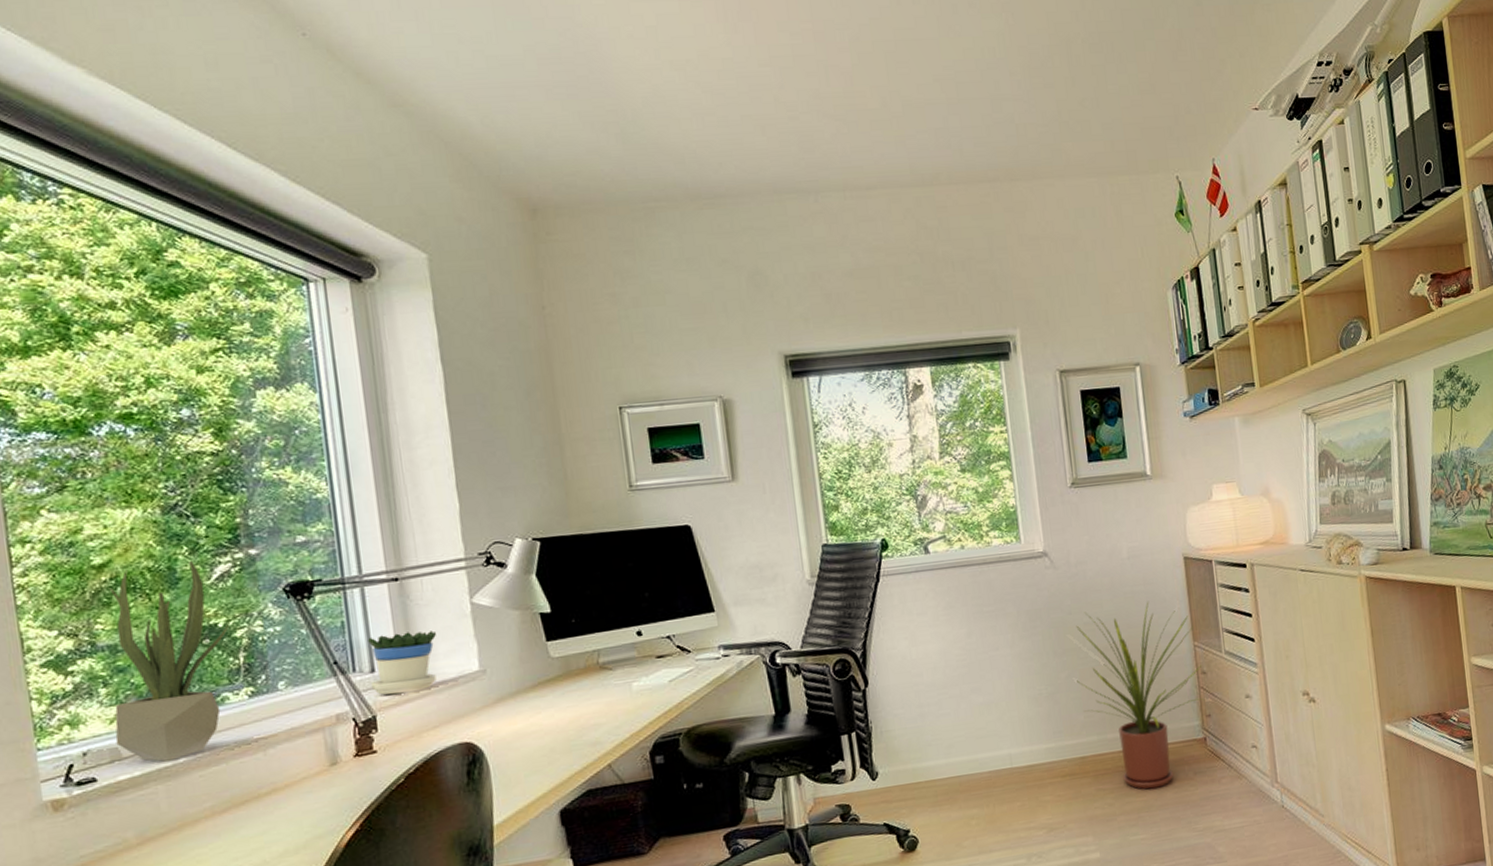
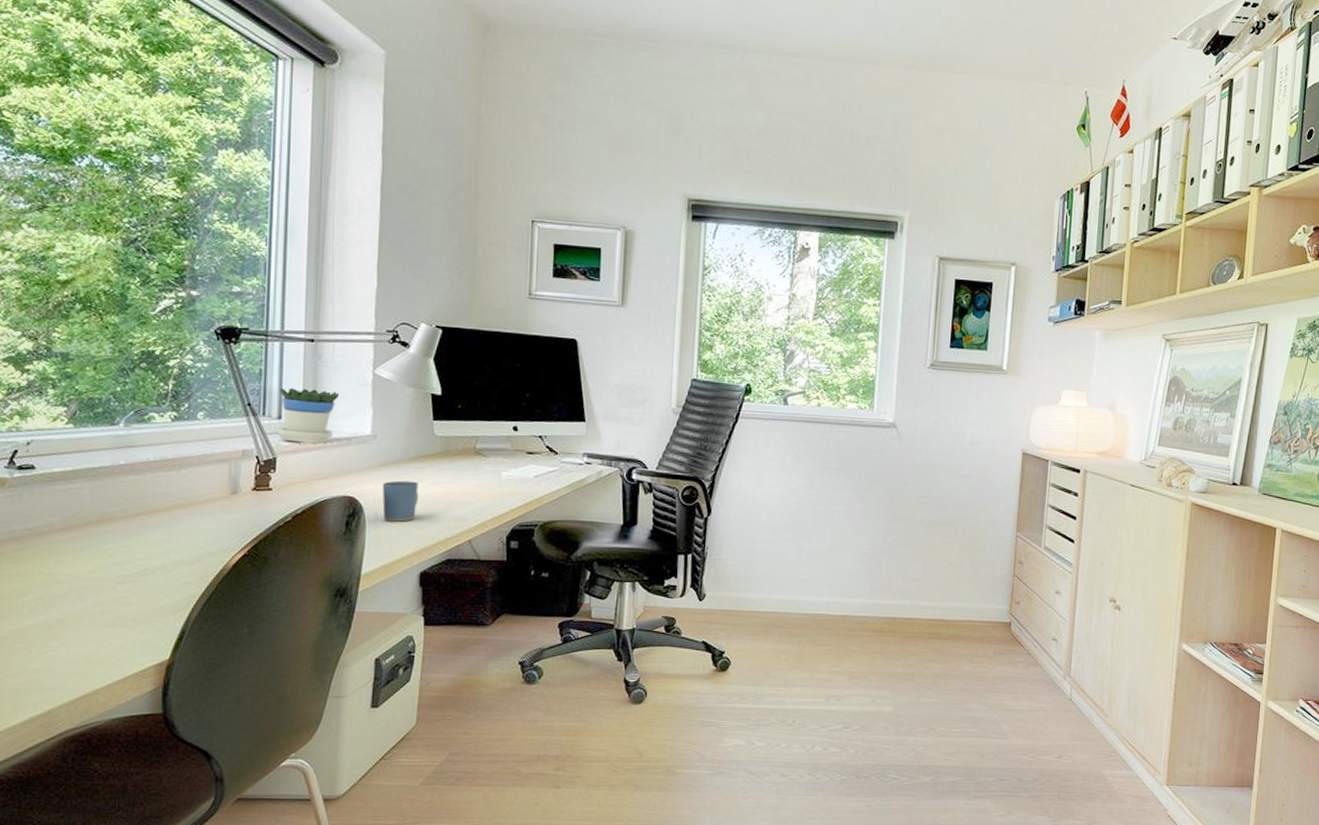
potted plant: present [110,560,230,763] -> none [55,289,166,464]
mug: none [501,711,545,762] -> present [382,480,418,522]
house plant: present [1076,602,1205,790] -> none [901,485,1021,659]

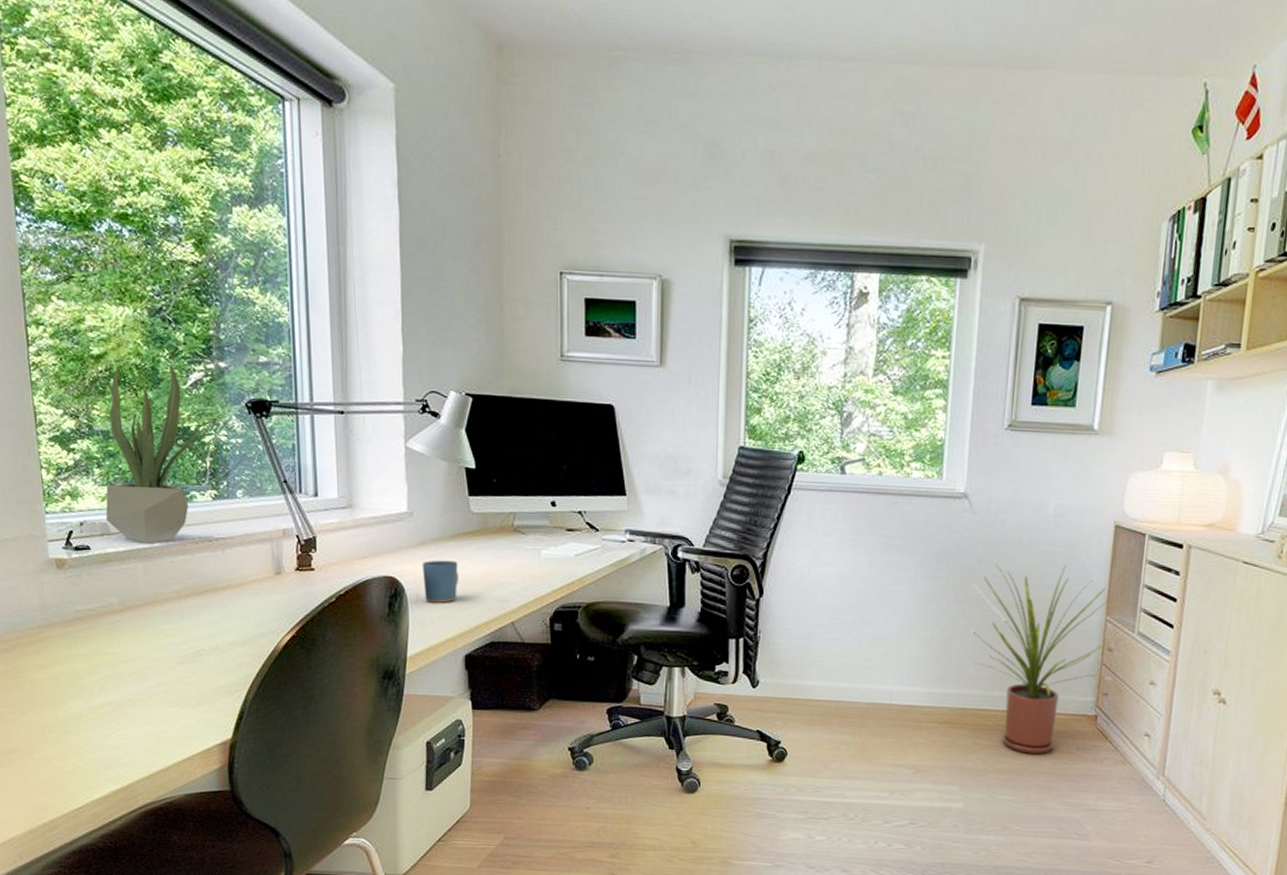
potted plant: none [55,289,166,464] -> present [105,363,200,544]
flowerpot: present [276,388,339,444] -> none [313,463,372,522]
house plant: none [901,485,1021,659] -> present [973,563,1110,755]

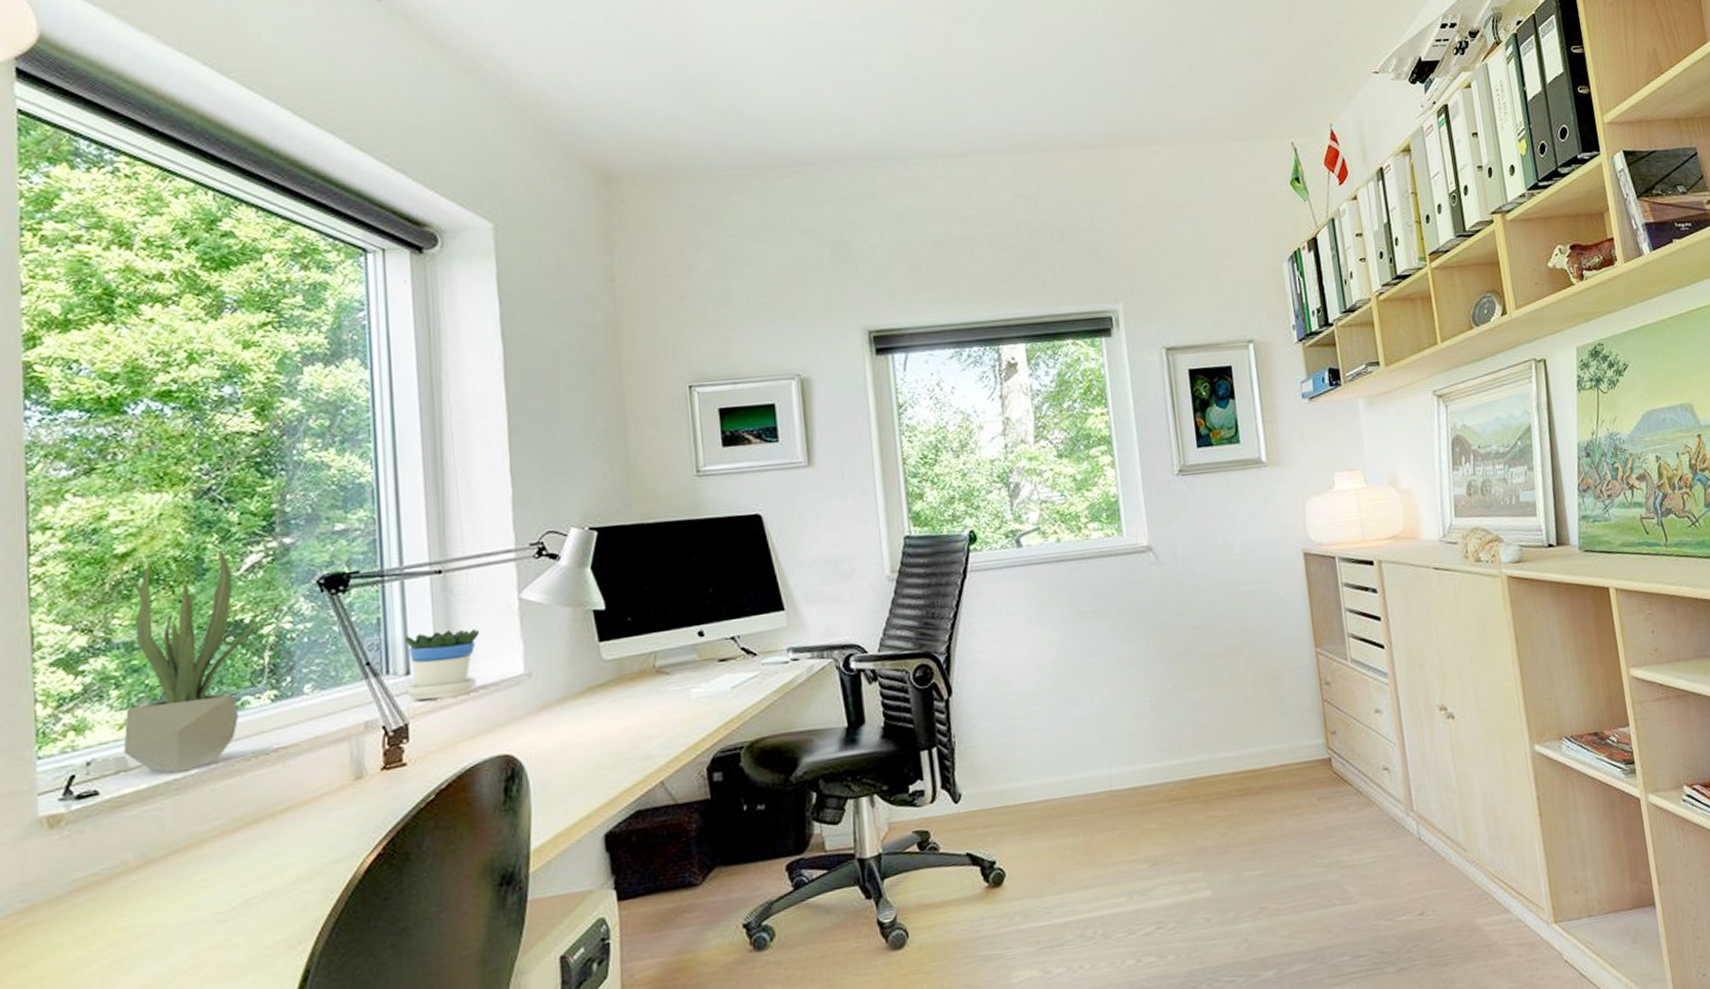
flowerpot: none [313,463,372,522] -> present [404,629,479,701]
mug: present [422,560,458,603] -> none [544,720,592,778]
house plant: present [973,563,1110,755] -> none [1184,603,1329,818]

